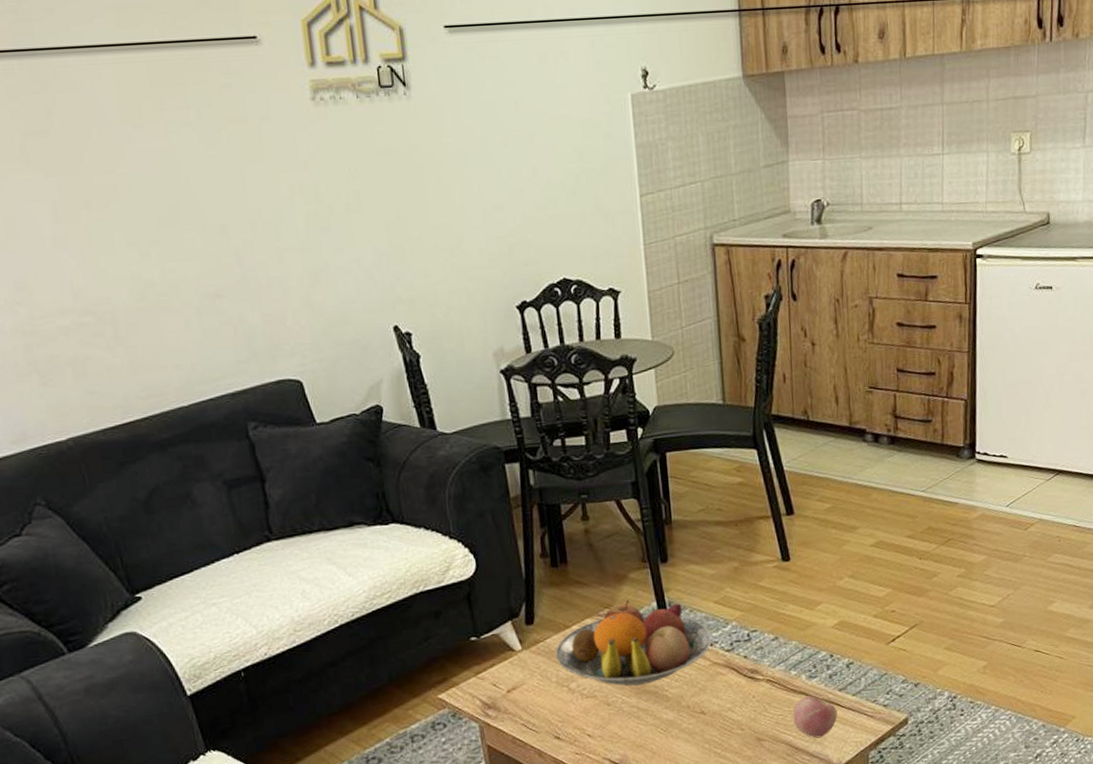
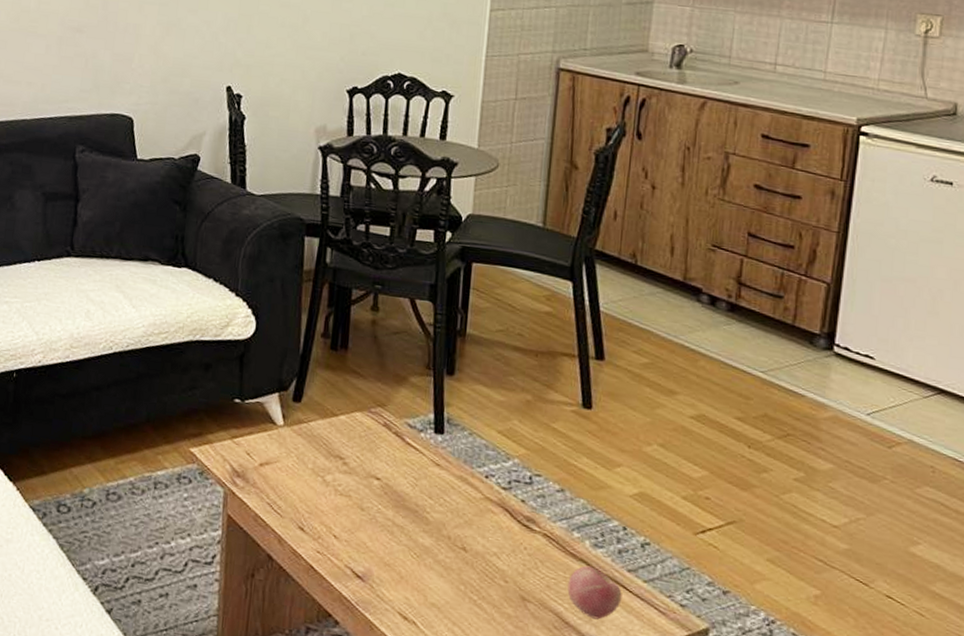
fruit bowl: present [556,599,712,686] -> none [317,403,488,500]

